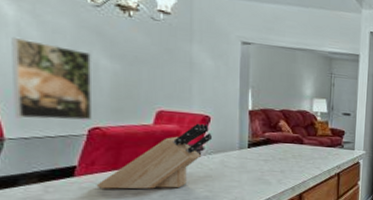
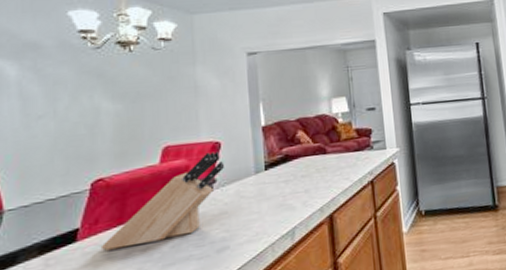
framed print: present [11,36,93,121] -> none [13,96,94,185]

